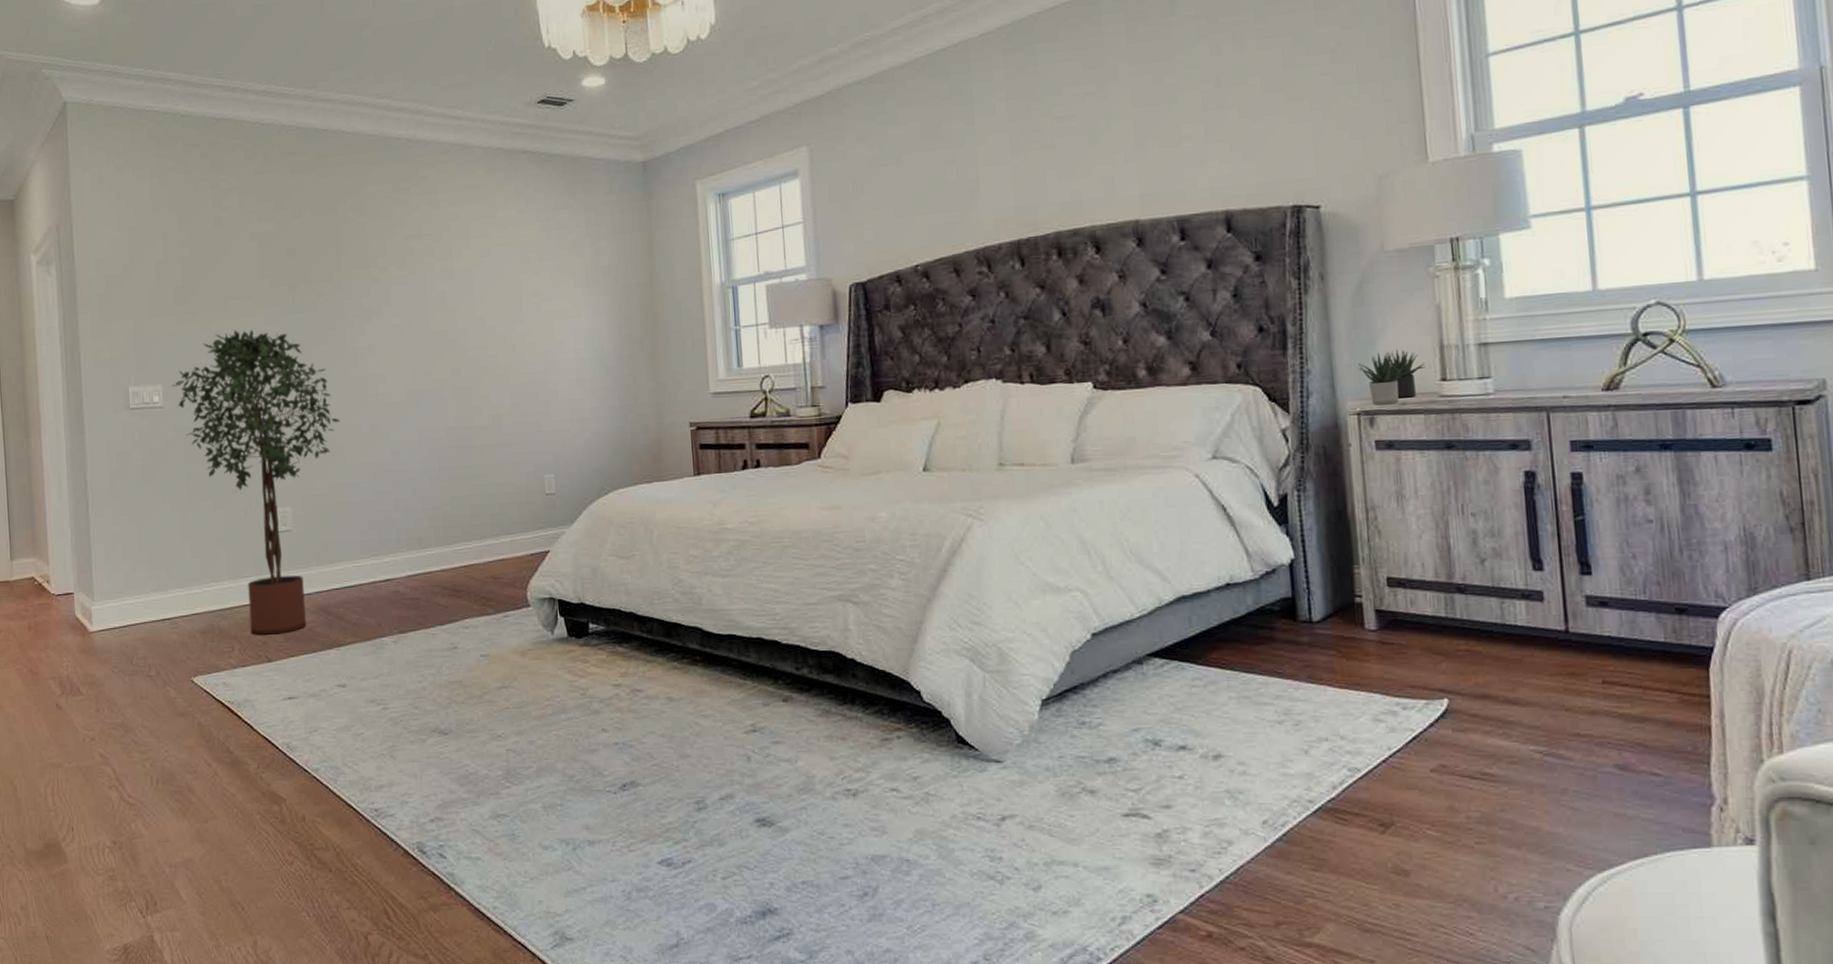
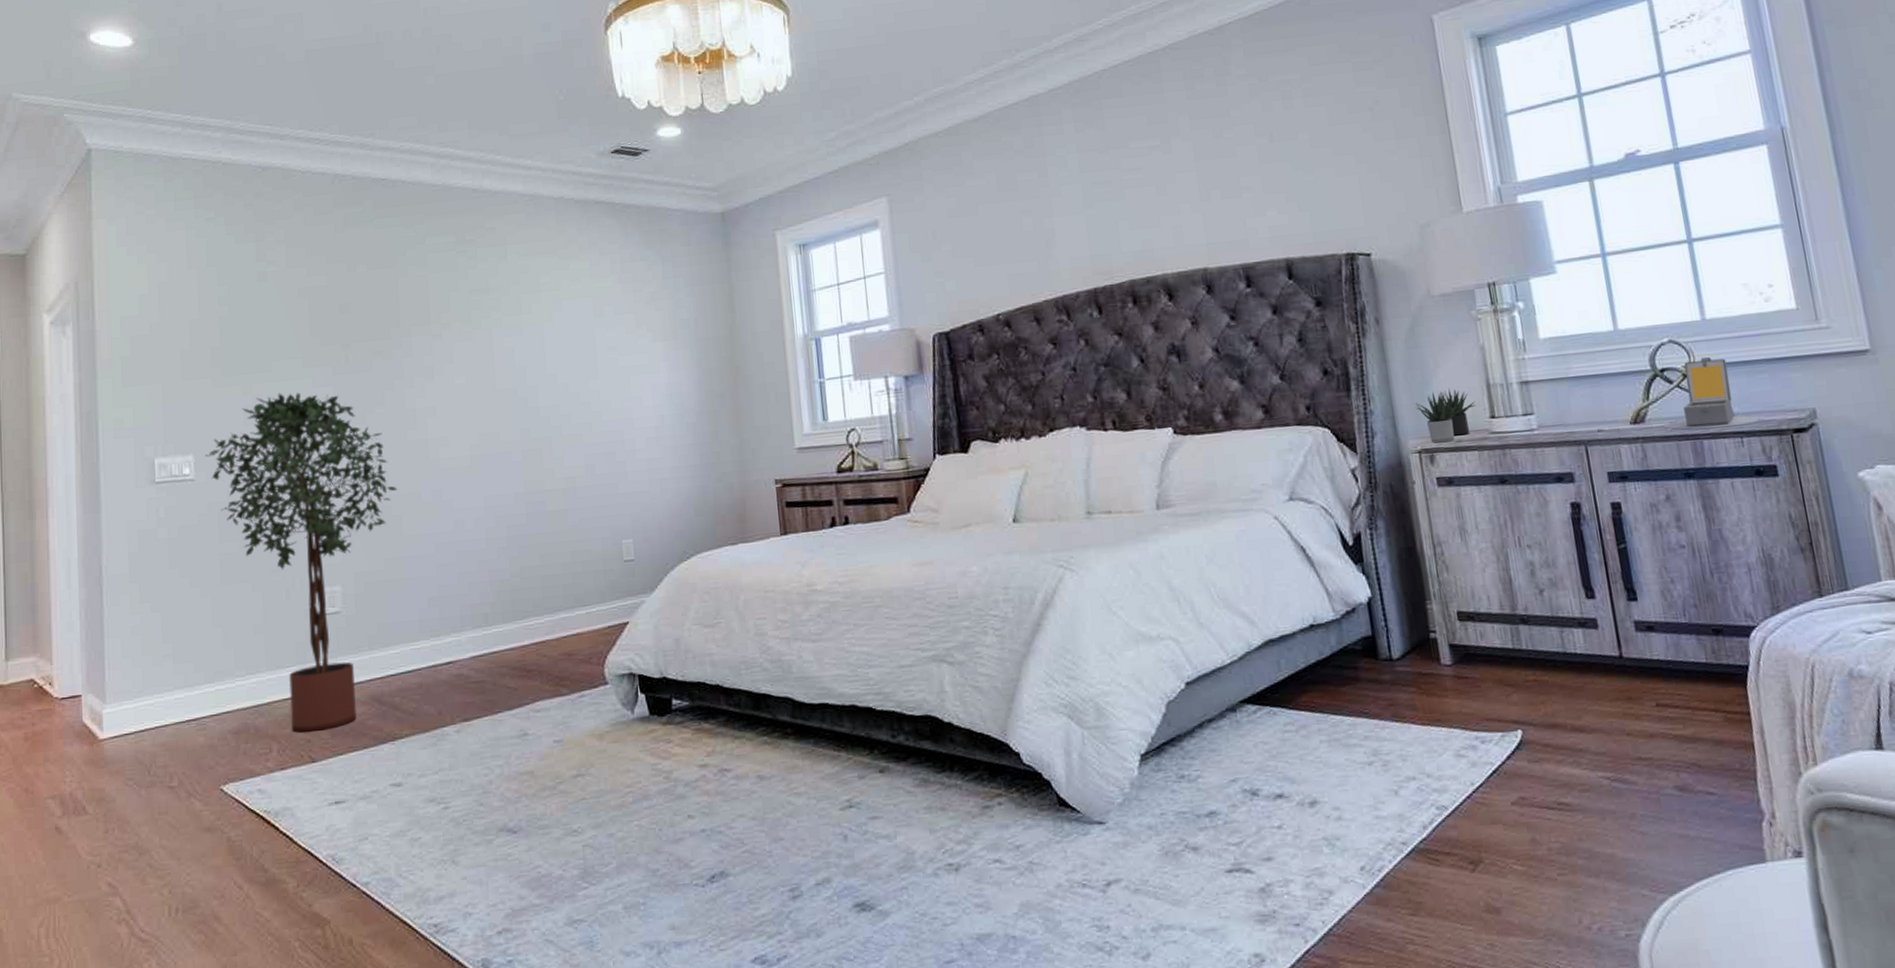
jewelry box: none [1641,320,1756,400] -> present [1664,356,1760,431]

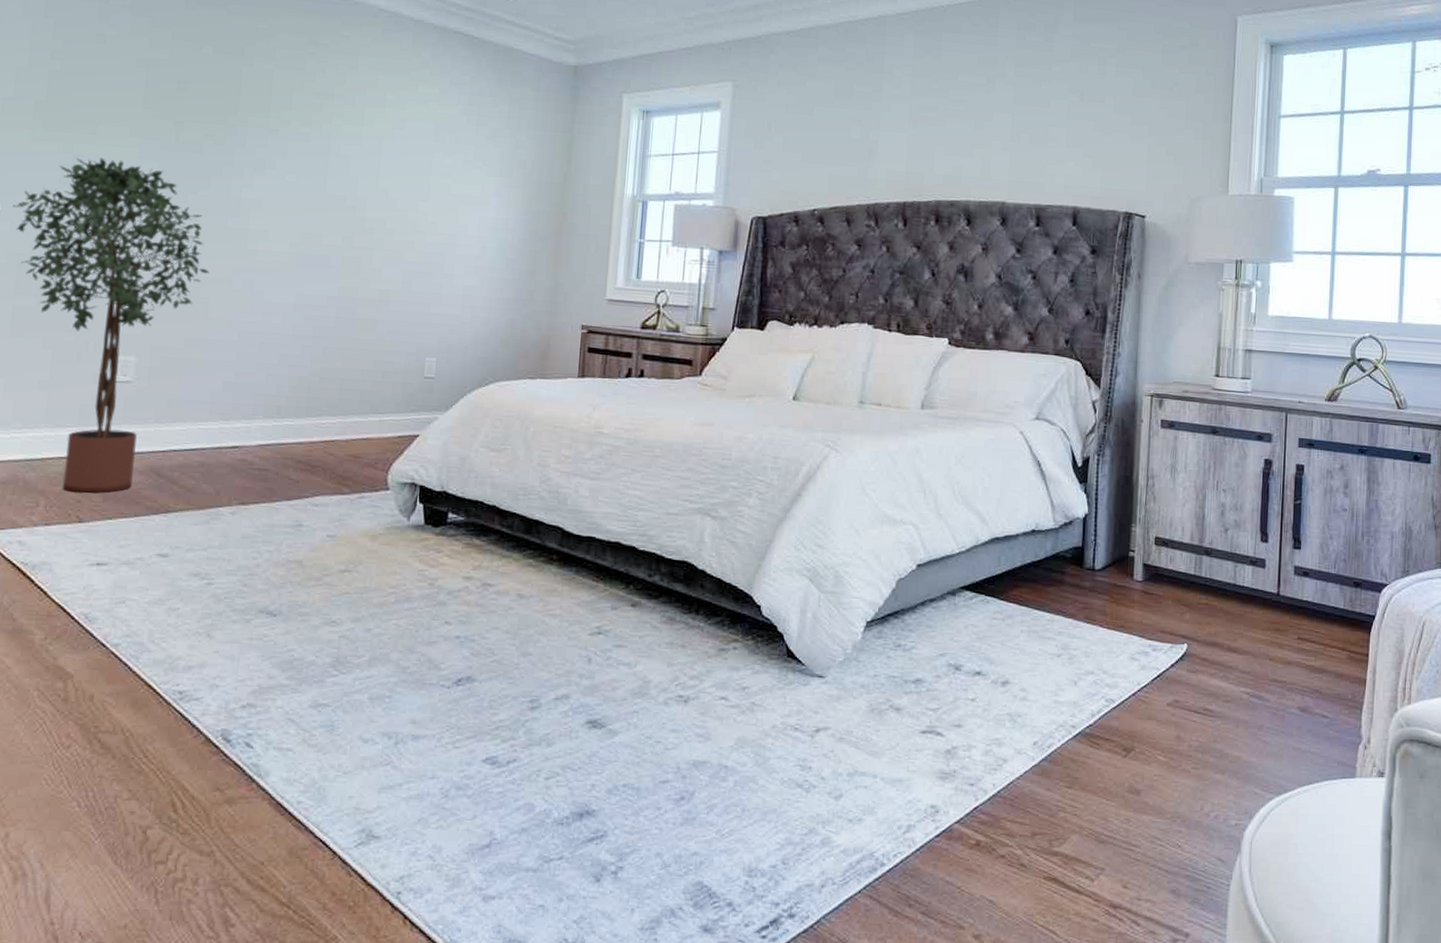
succulent plant: present [1415,387,1476,444] -> none [1156,344,1206,392]
jewelry box: present [1664,356,1760,431] -> none [1351,354,1426,418]

